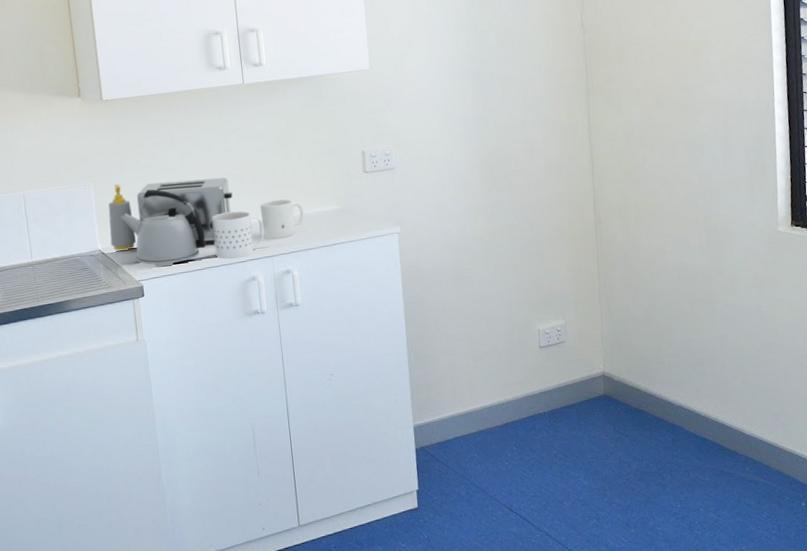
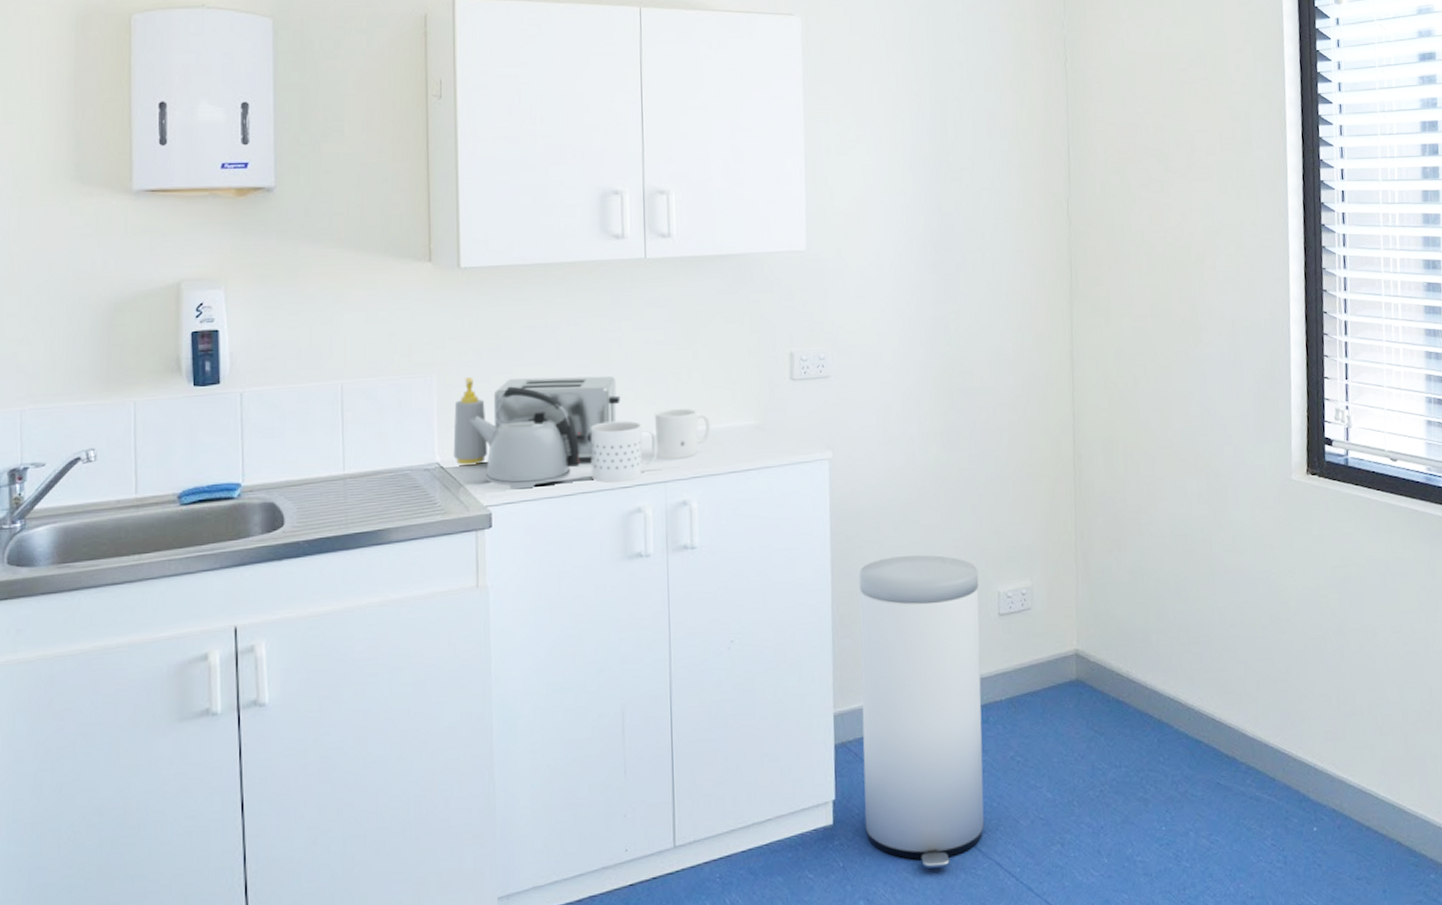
pedal bin: none [426,303,536,539] -> present [859,555,985,869]

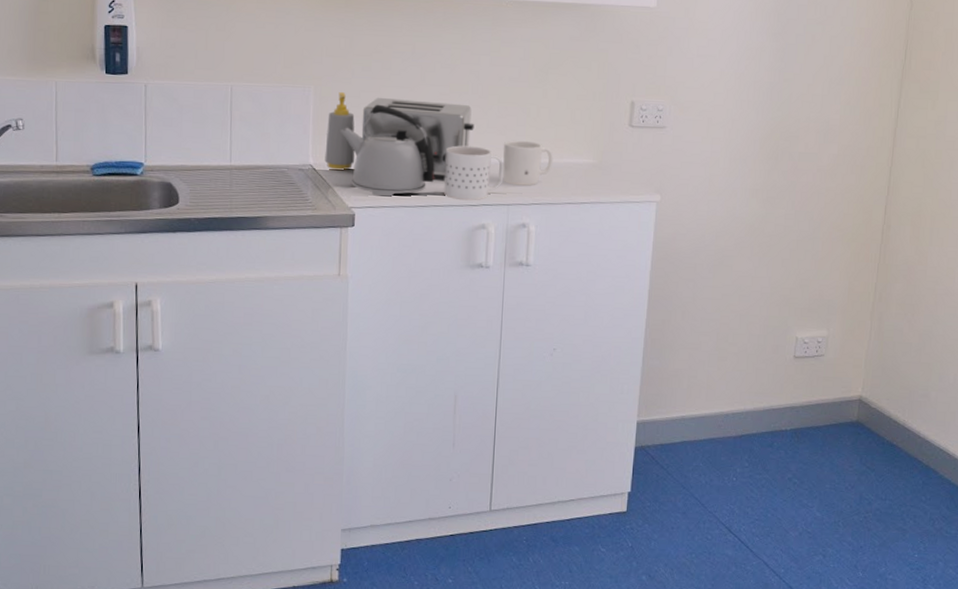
pedal bin: present [859,555,985,869] -> none [654,295,781,559]

